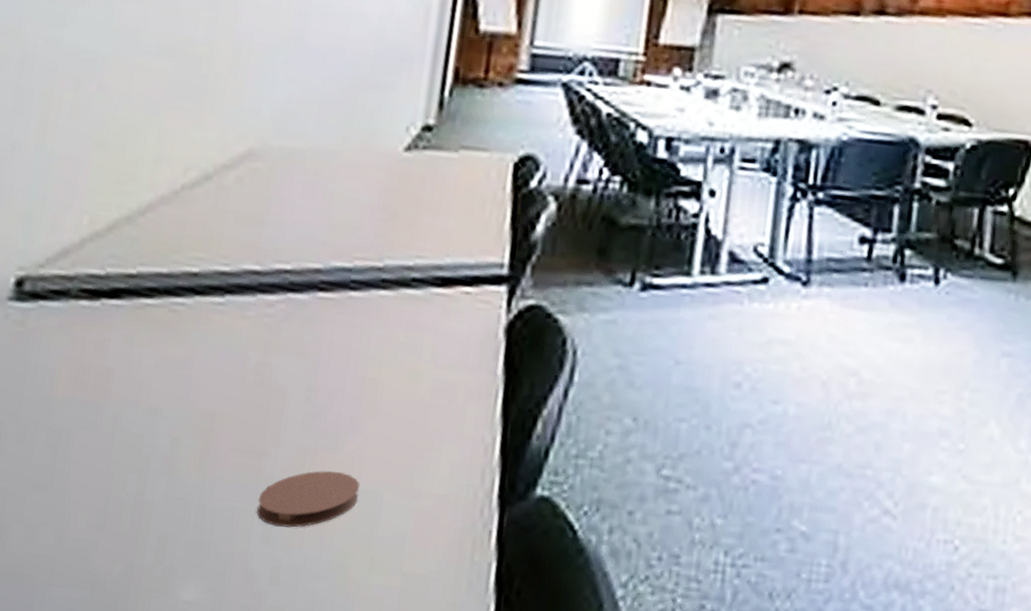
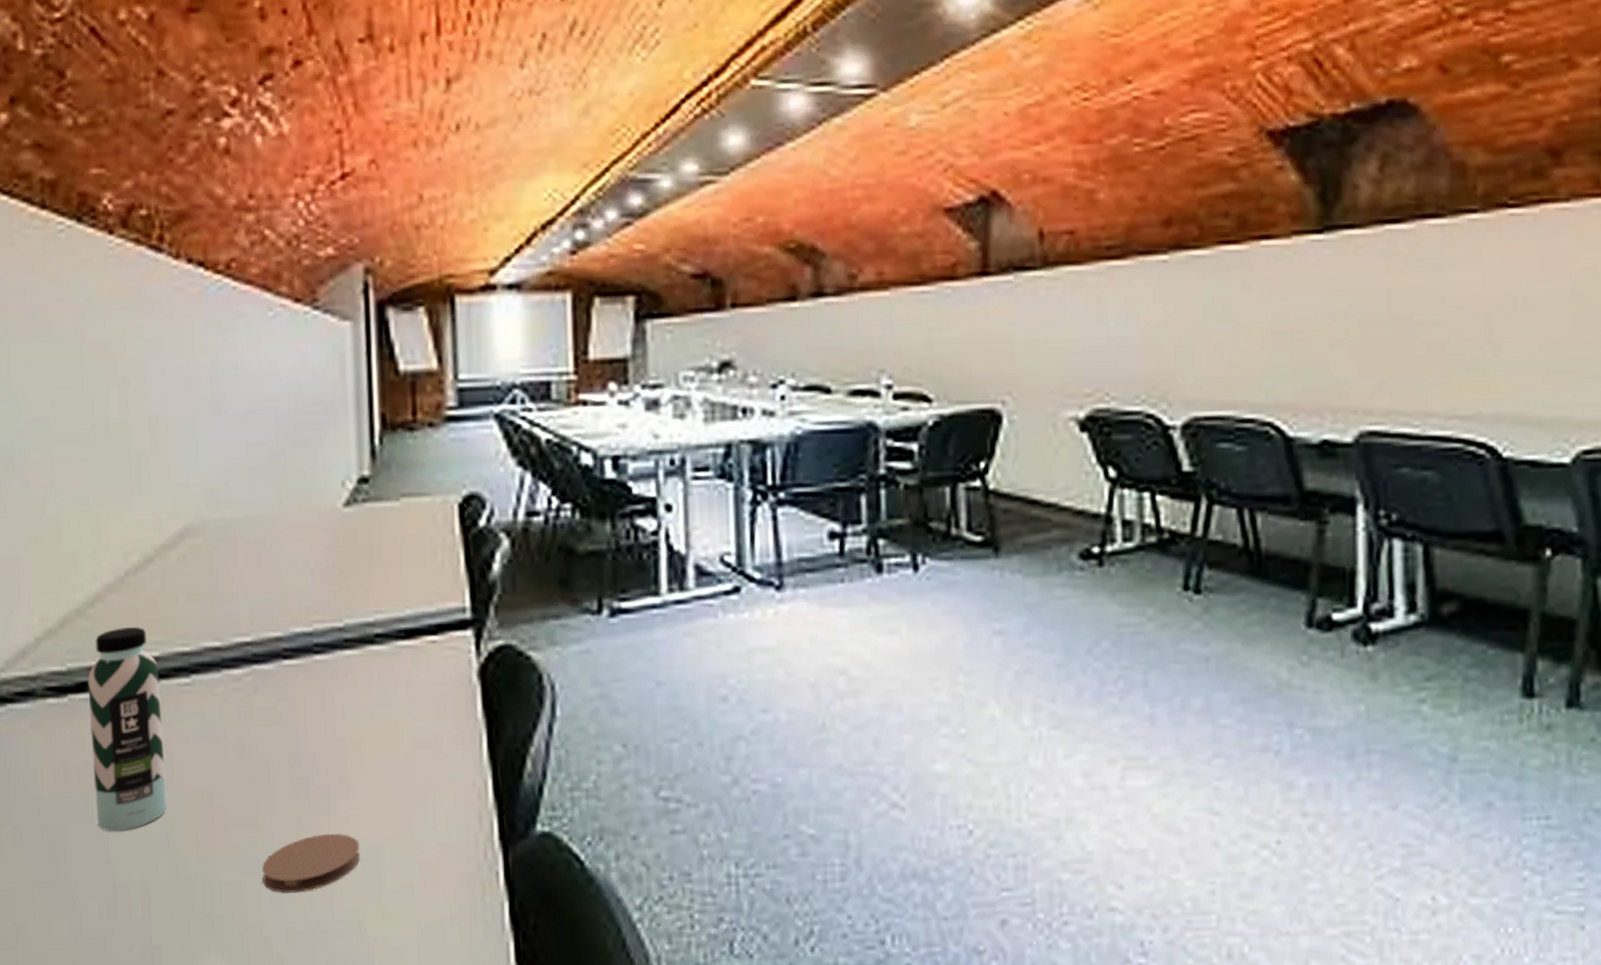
water bottle: none [104,239,196,443] -> present [87,626,167,832]

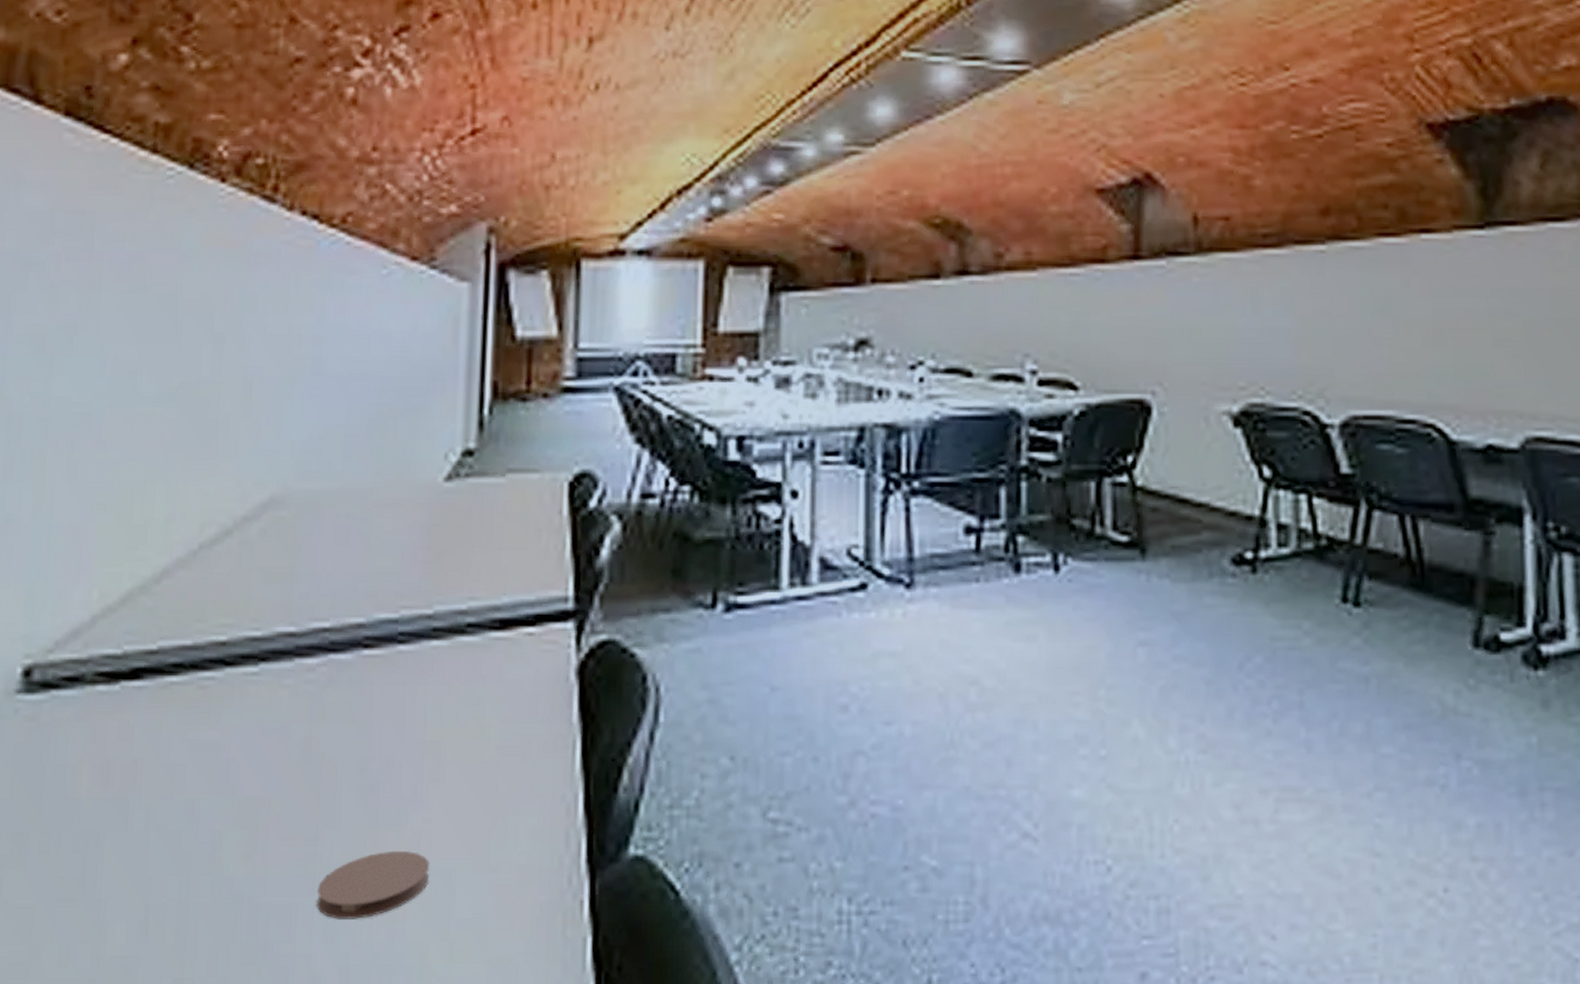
water bottle: present [87,626,167,832] -> none [137,606,225,842]

